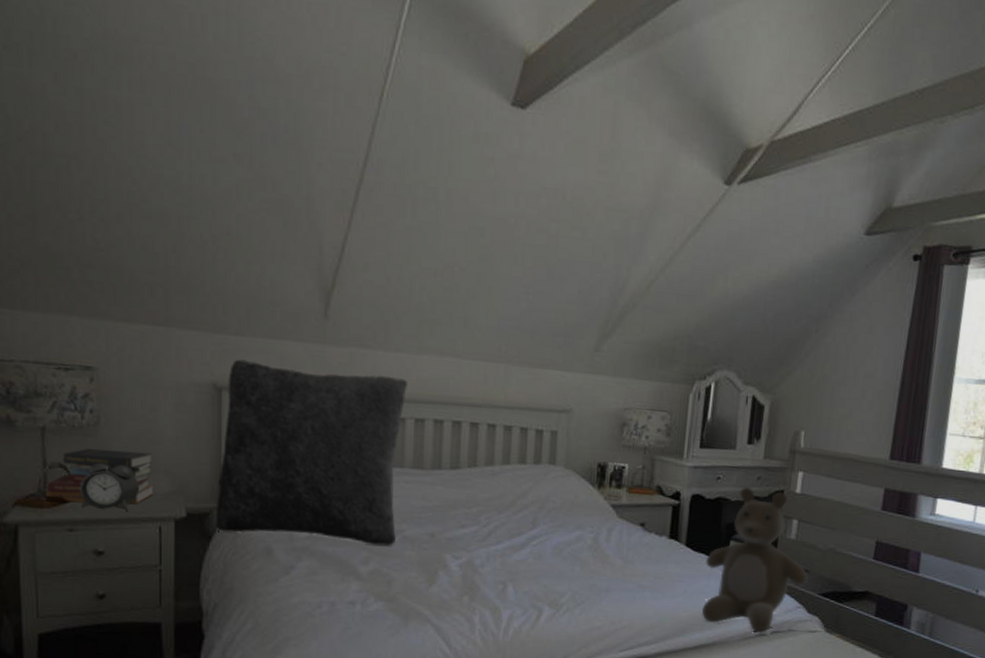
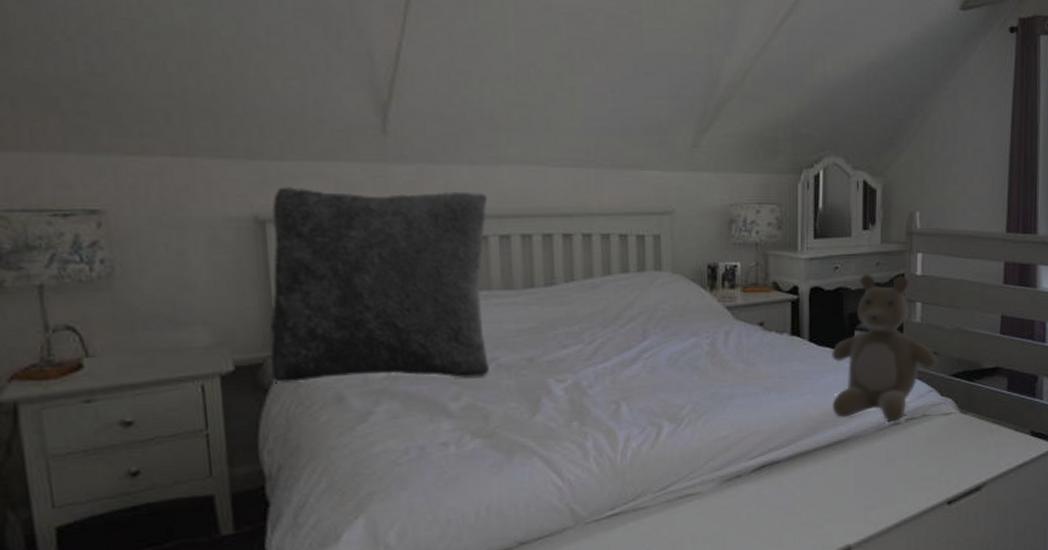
books: present [46,448,154,505] -> none [50,302,192,372]
alarm clock: present [79,463,140,511] -> none [94,320,173,373]

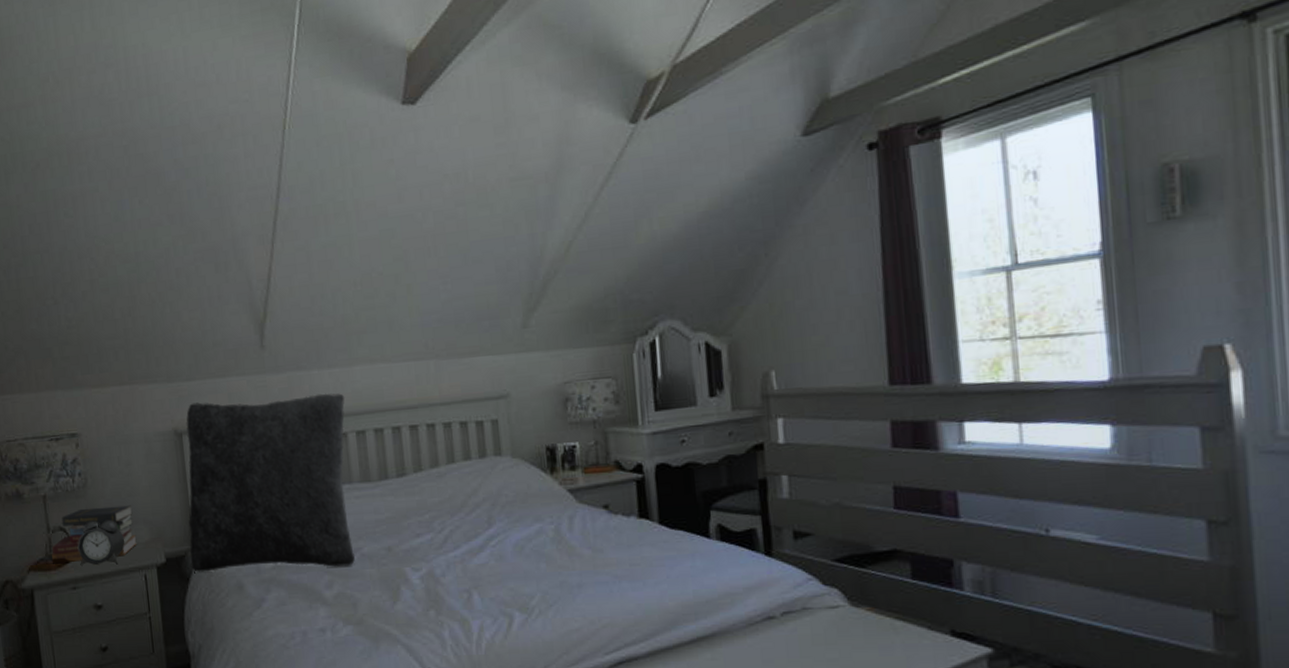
books: none [50,302,192,372] -> present [51,505,137,564]
alarm clock: none [94,320,173,373] -> present [77,521,125,565]
teddy bear: present [832,274,937,423] -> none [686,445,815,617]

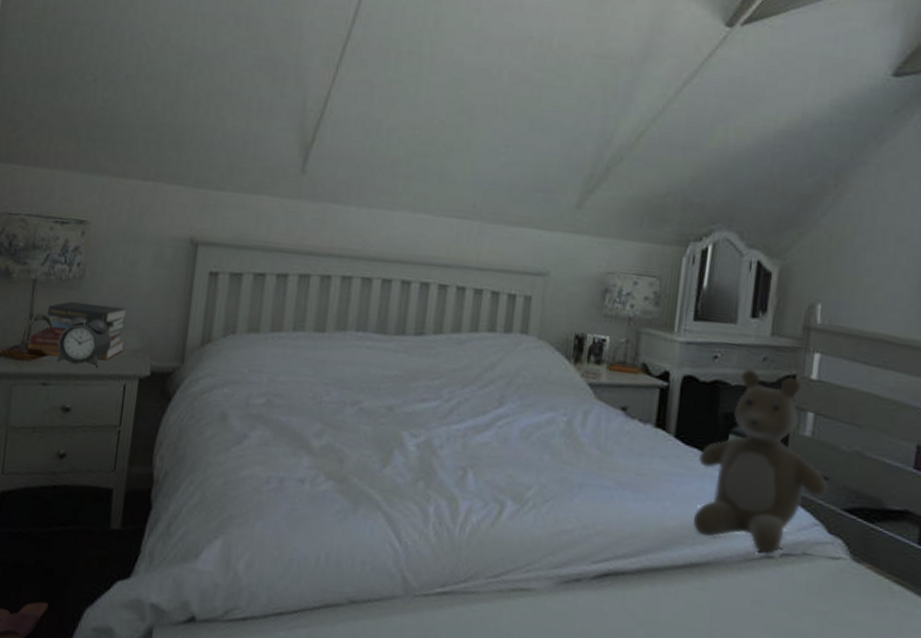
pillow: present [186,393,355,572] -> none [176,214,379,418]
teddy bear: none [686,445,815,617] -> present [693,369,828,556]

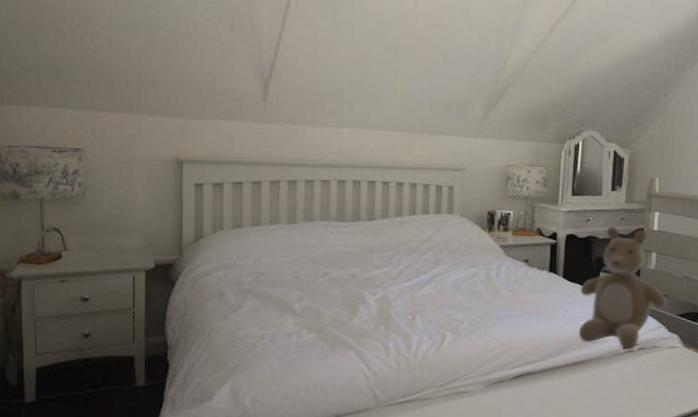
books: present [27,301,127,361] -> none [44,214,129,259]
alarm clock: present [57,317,112,367] -> none [70,226,118,264]

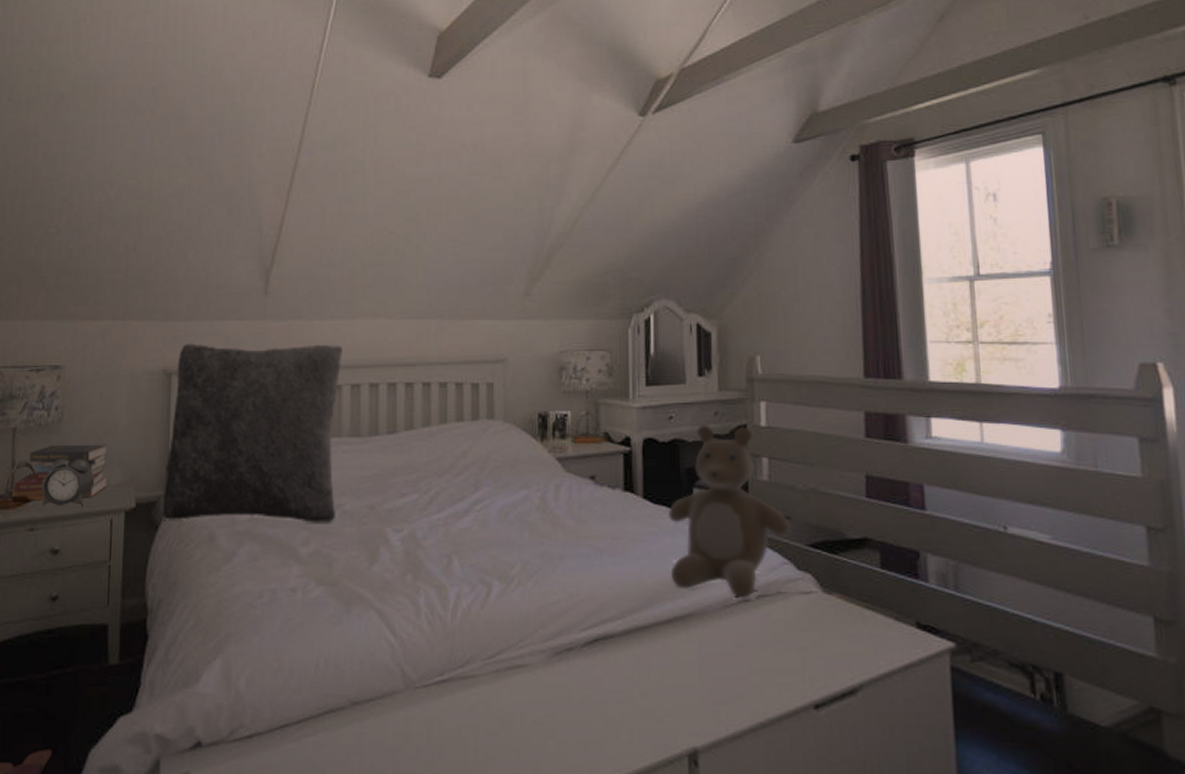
books: none [44,214,129,259] -> present [12,444,108,502]
alarm clock: none [70,226,118,264] -> present [41,459,95,505]
pillow: none [178,138,332,286] -> present [162,343,344,523]

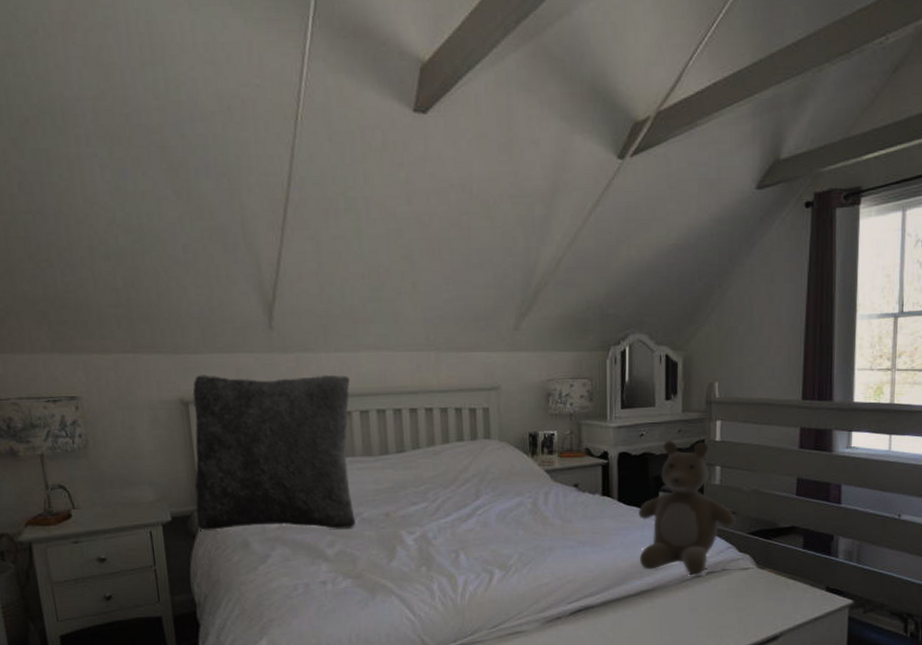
books: present [12,444,108,502] -> none [50,467,142,519]
alarm clock: present [41,459,95,505] -> none [78,481,130,521]

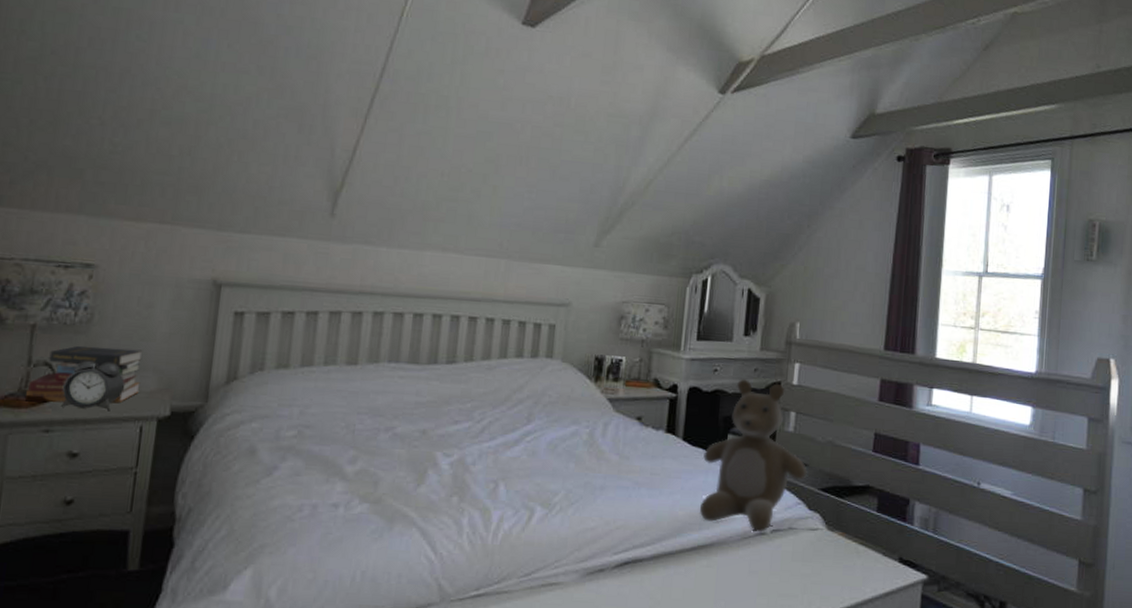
books: none [50,467,142,519] -> present [25,345,143,404]
alarm clock: none [78,481,130,521] -> present [61,361,126,410]
pillow: present [192,374,355,530] -> none [199,256,410,444]

